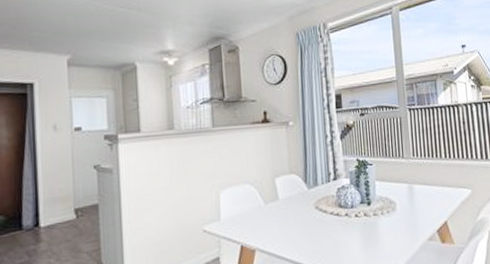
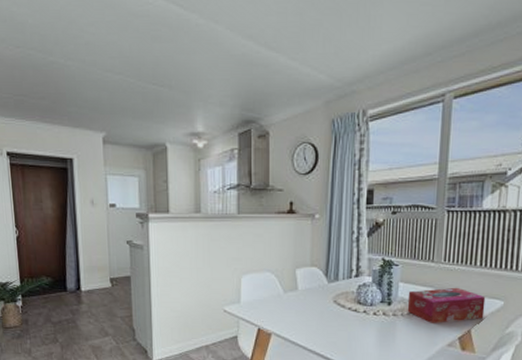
tissue box: none [385,180,456,219] -> present [407,287,486,323]

